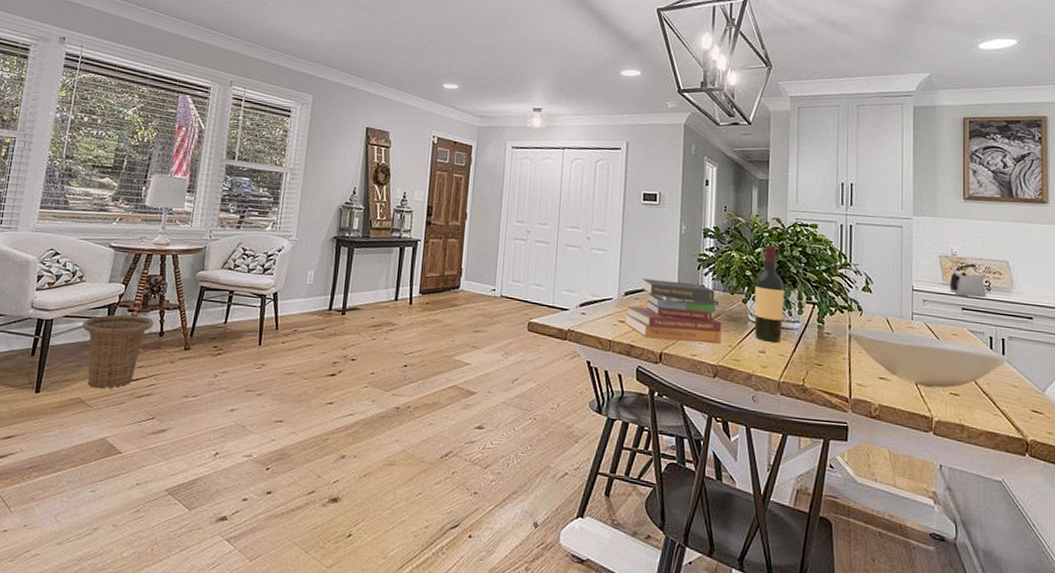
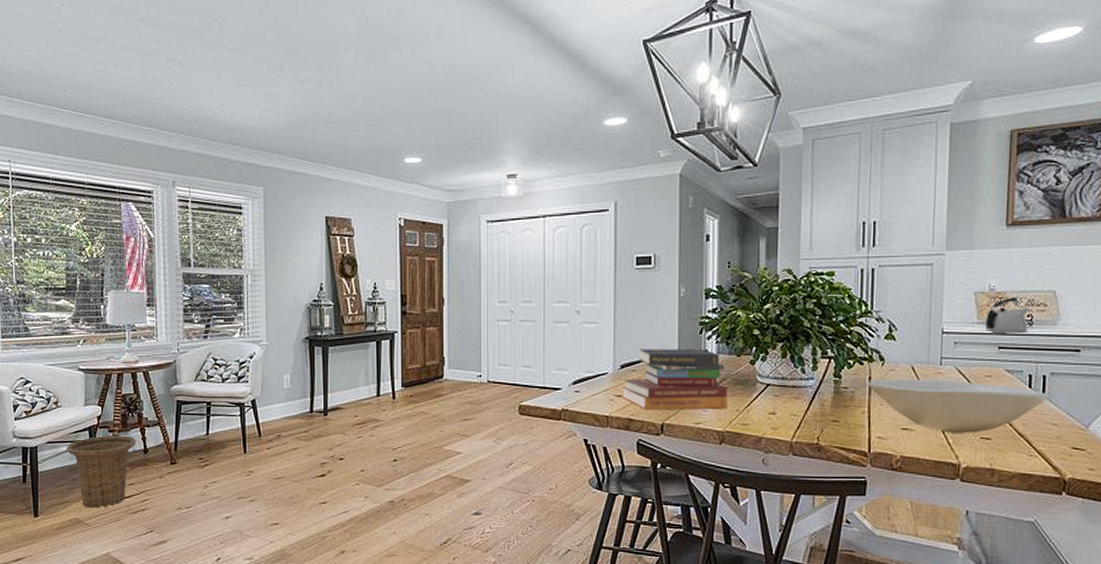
wine bottle: present [754,245,785,343] -> none [763,299,797,402]

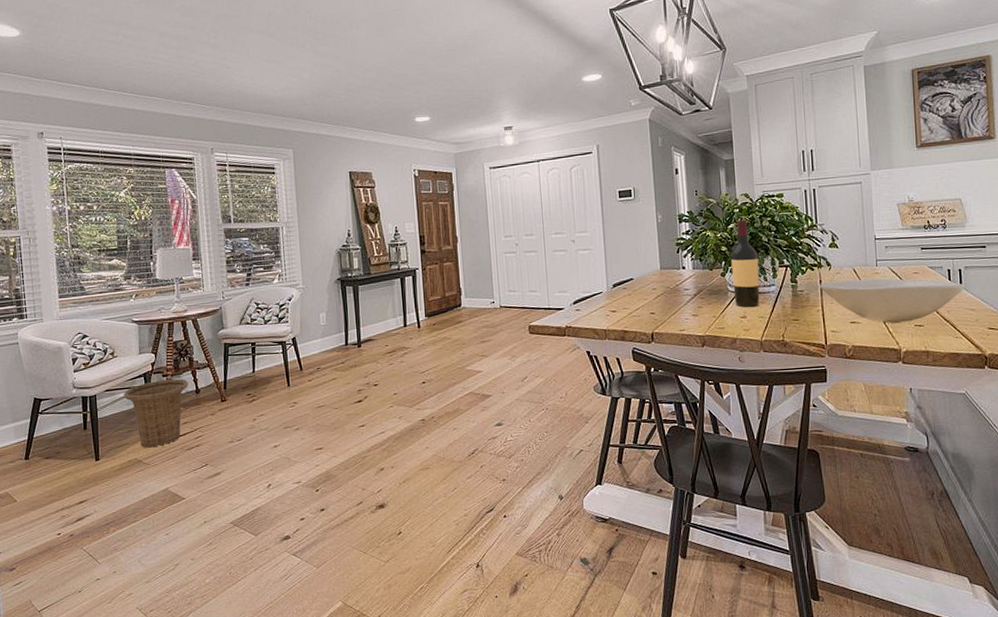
books: present [623,348,728,410] -> none [616,265,705,322]
wine bottle: none [763,299,797,402] -> present [731,219,760,308]
kettle: present [986,297,1030,334] -> none [909,206,943,237]

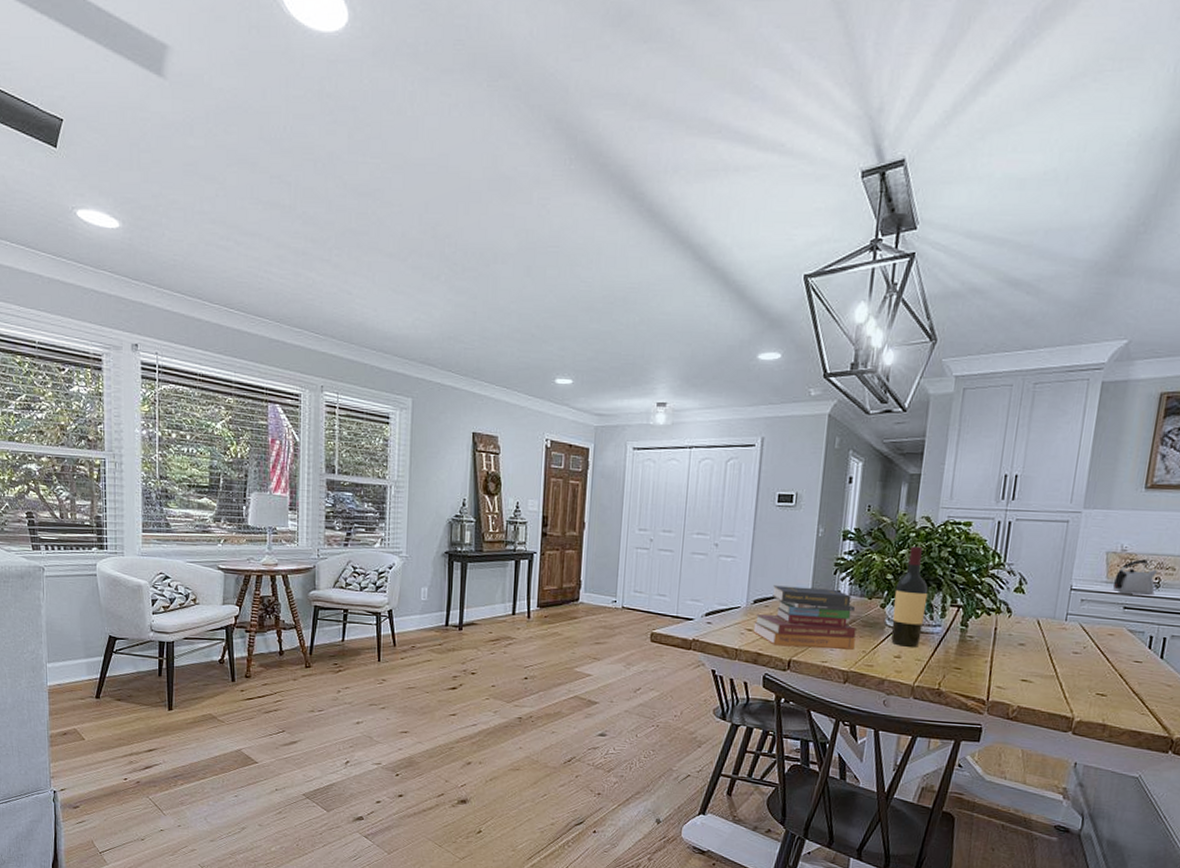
basket: present [123,378,188,448] -> none [202,635,272,705]
books: none [616,265,705,322] -> present [753,585,856,650]
bowl: present [819,278,966,323] -> none [992,631,1168,689]
kettle: none [909,206,943,237] -> present [1113,559,1159,595]

